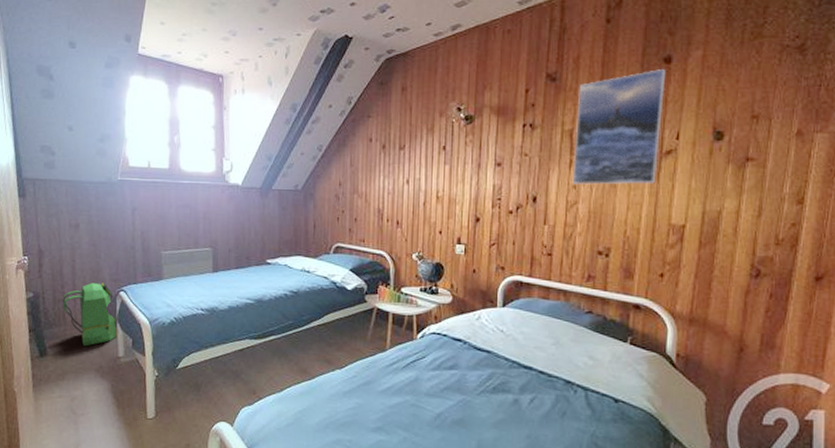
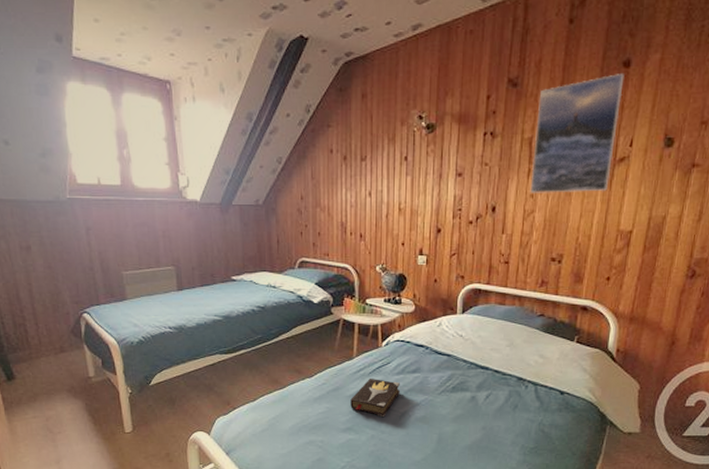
backpack: present [62,282,118,347] -> none [23,305,86,369]
hardback book: none [382,372,437,417] -> present [350,377,401,416]

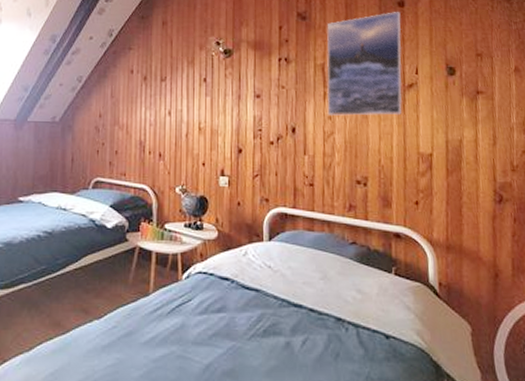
hardback book: present [350,377,401,416] -> none [145,319,204,370]

